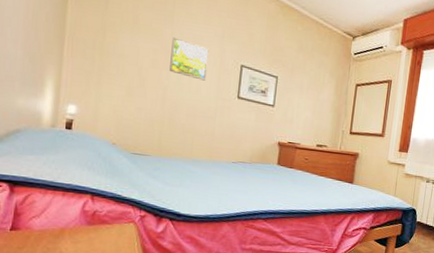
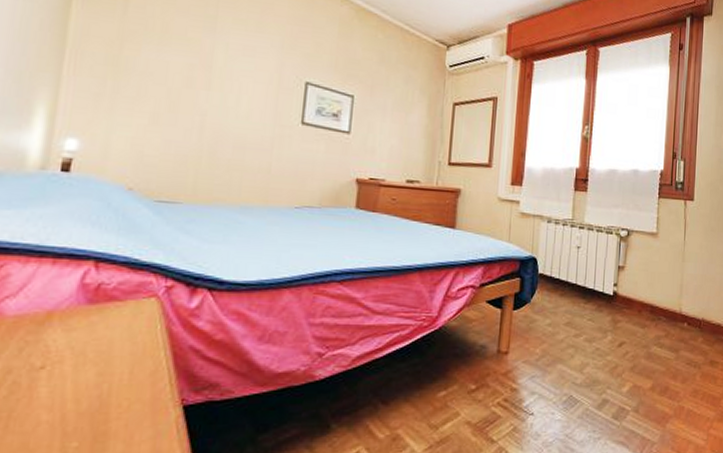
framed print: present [169,37,209,81] -> none [210,48,264,103]

